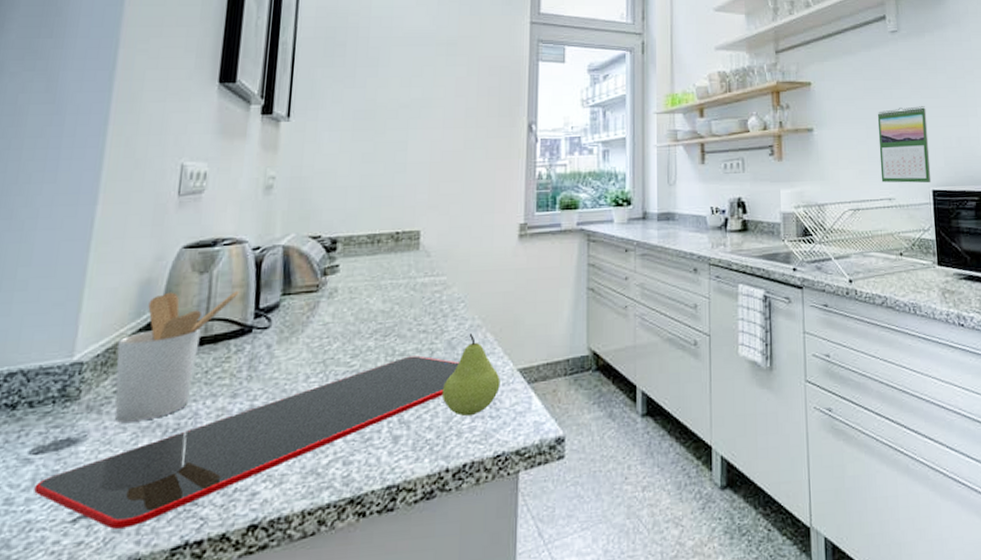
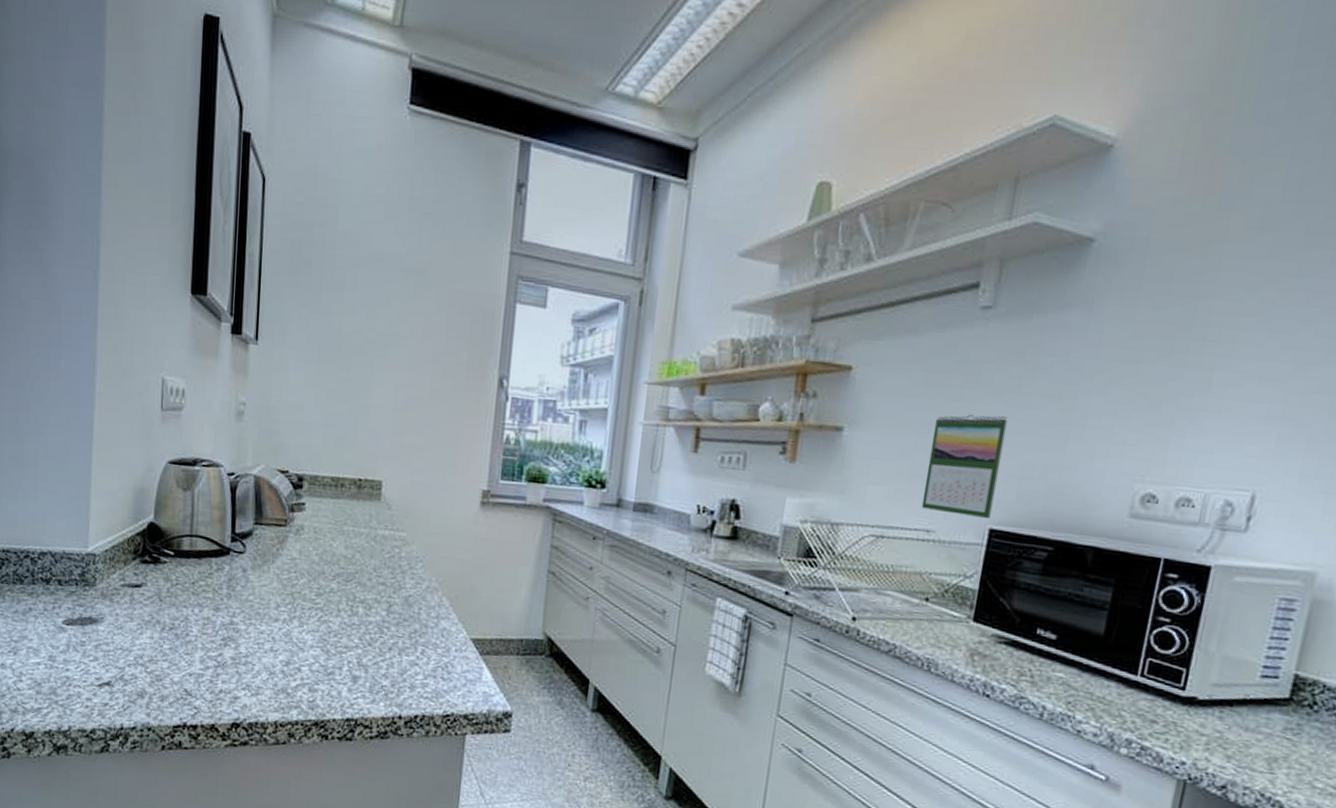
cutting board: present [34,355,459,529] -> none [69,604,415,701]
utensil holder: present [114,290,239,423] -> none [121,503,217,616]
fruit: present [441,333,500,417] -> none [397,594,454,674]

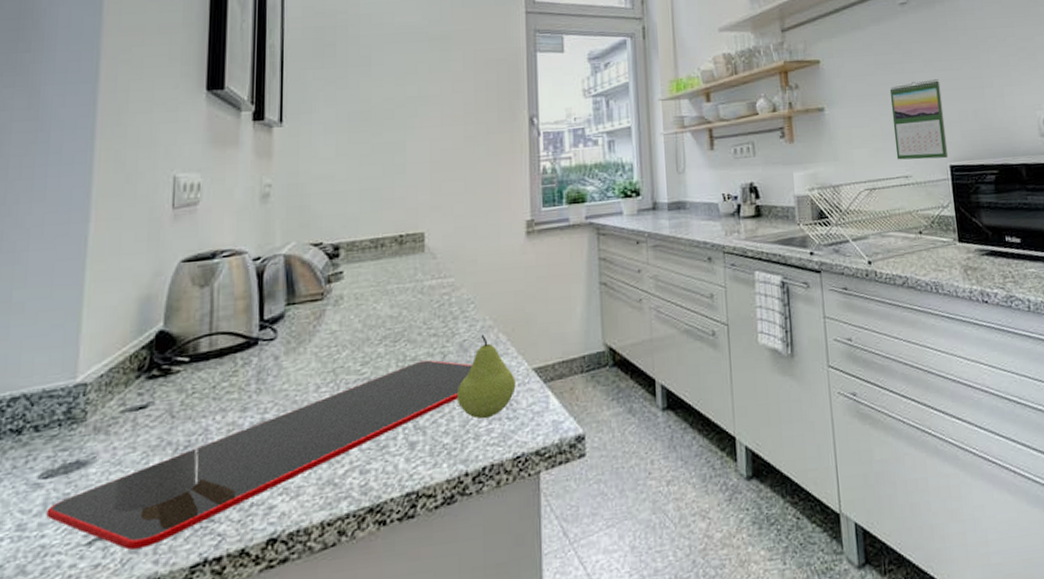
cutting board: none [69,604,415,701] -> present [46,360,472,550]
fruit: none [397,594,454,674] -> present [456,334,516,419]

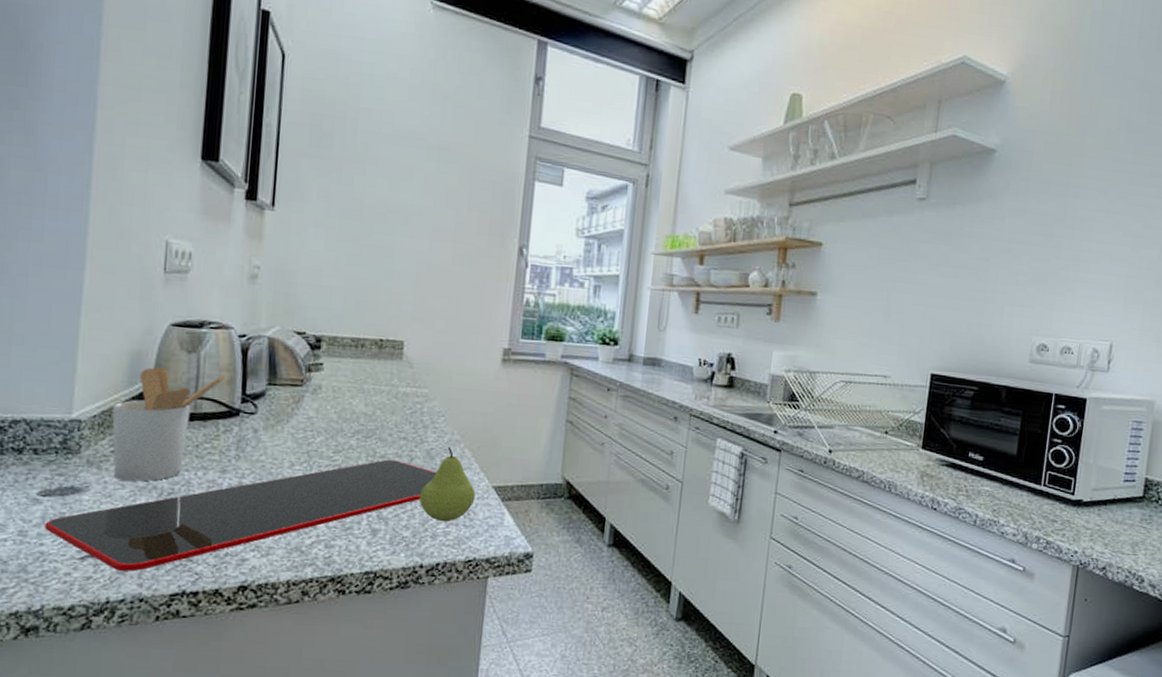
utensil holder: none [121,302,242,443] -> present [112,366,226,482]
calendar: present [889,79,949,160] -> none [879,283,941,366]

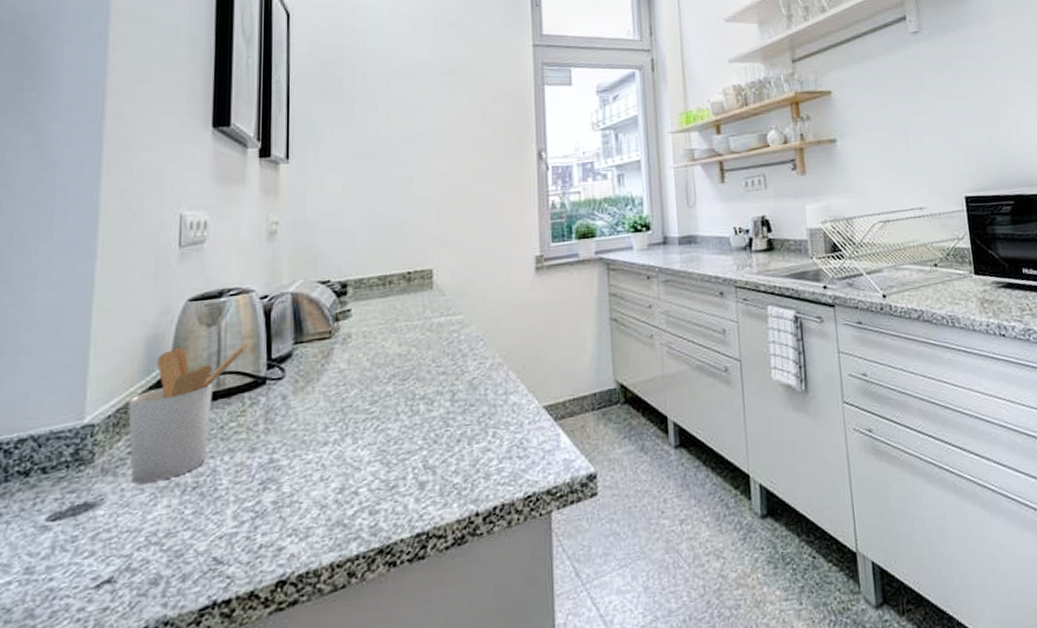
cutting board: present [45,459,437,572] -> none [54,398,482,593]
fruit: present [419,447,476,522] -> none [466,372,526,458]

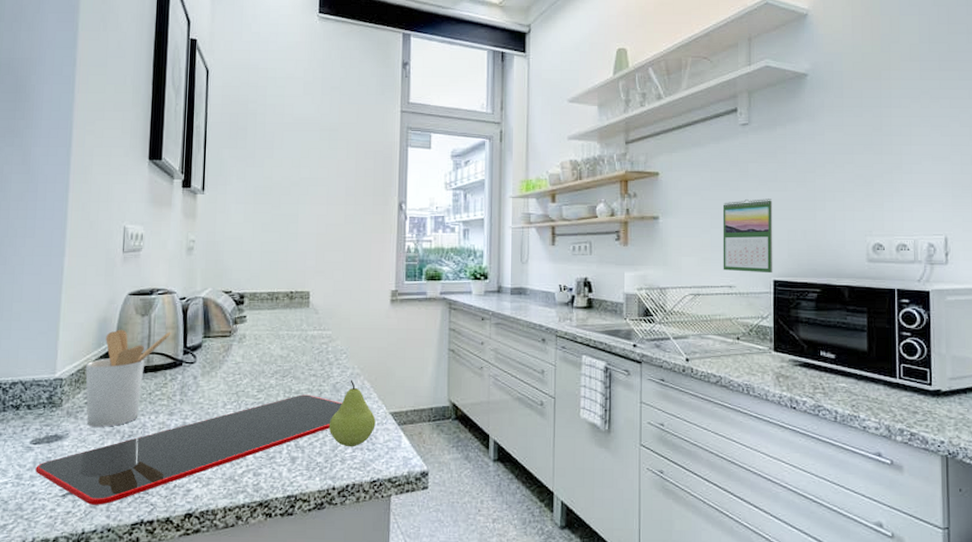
cutting board: none [54,398,482,593] -> present [35,394,342,505]
fruit: none [466,372,526,458] -> present [328,380,376,447]
calendar: none [902,109,964,192] -> present [722,199,773,274]

